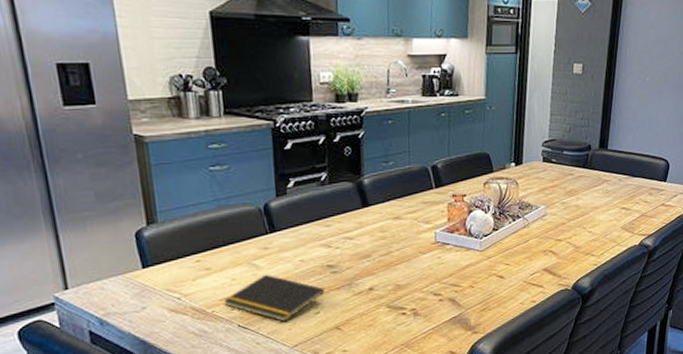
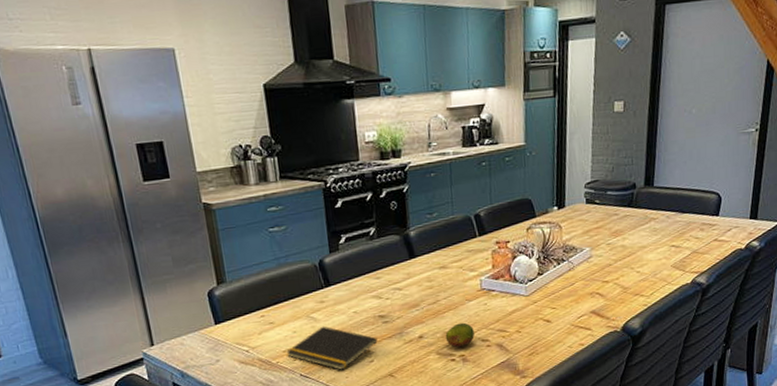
fruit: none [396,275,427,301] -> present [445,322,474,348]

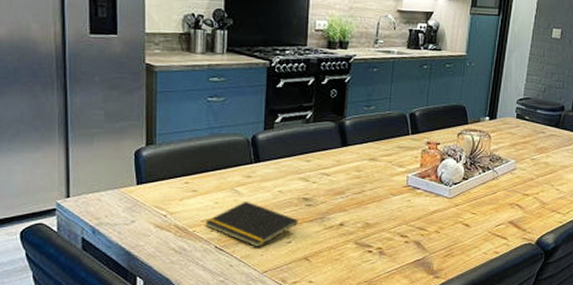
fruit: present [445,322,474,348] -> none [365,216,394,240]

